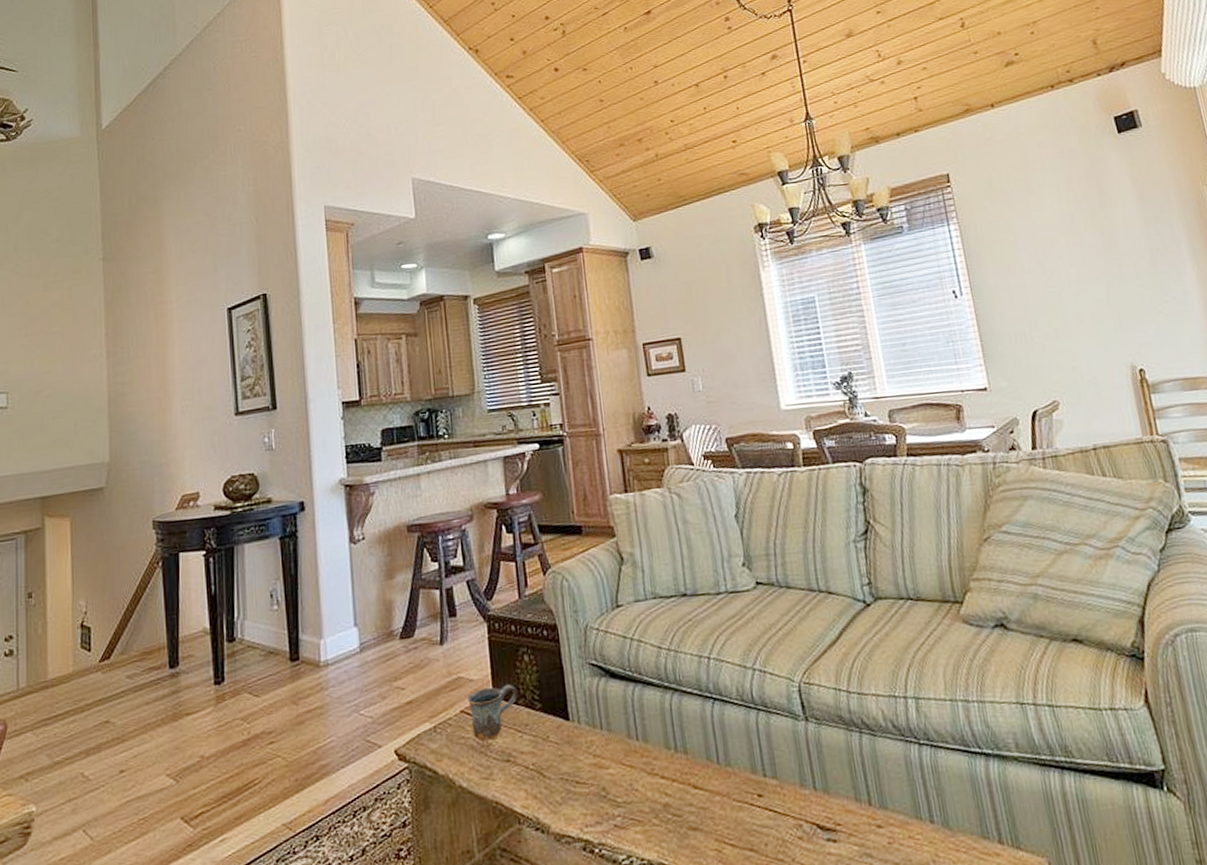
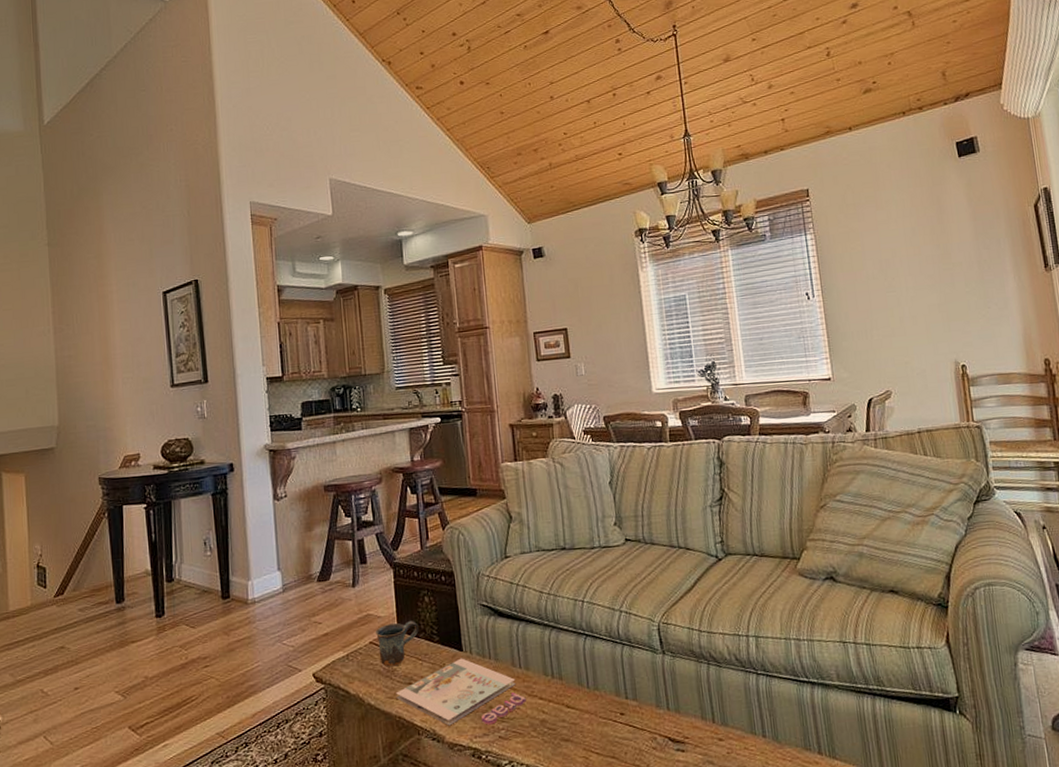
magazine: none [492,729,646,813] -> present [396,658,526,726]

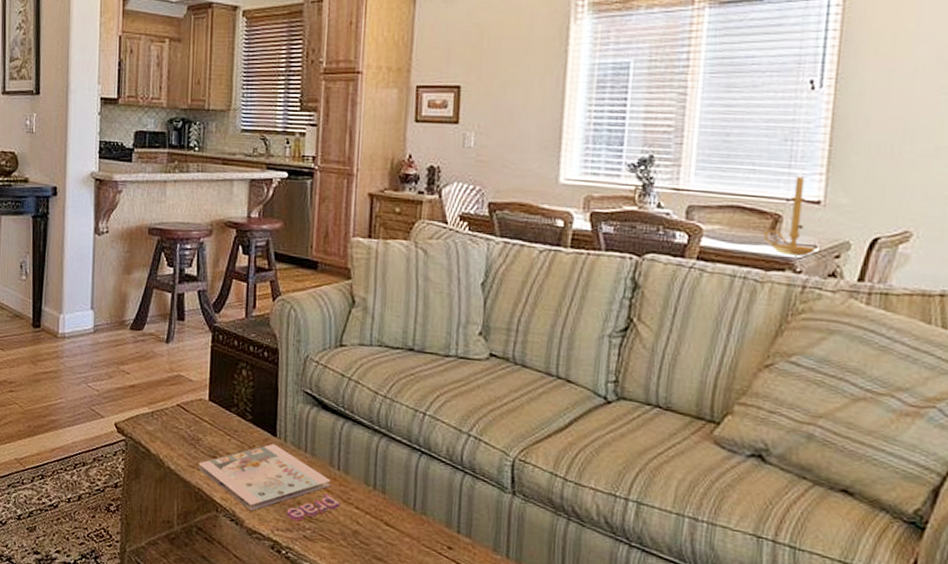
mug: present [375,621,420,667] -> none [184,390,233,436]
candle holder: none [799,357,835,421] -> present [763,169,815,256]

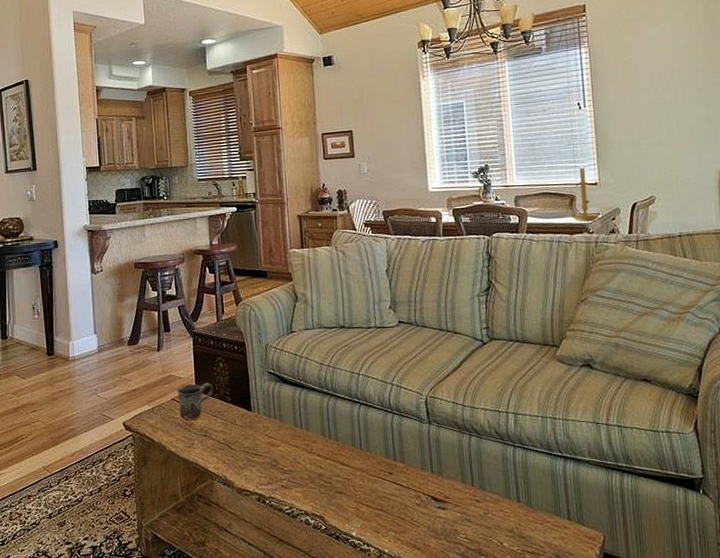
mug: none [184,390,233,436] -> present [176,383,215,421]
magazine: present [198,443,340,522] -> none [193,417,306,475]

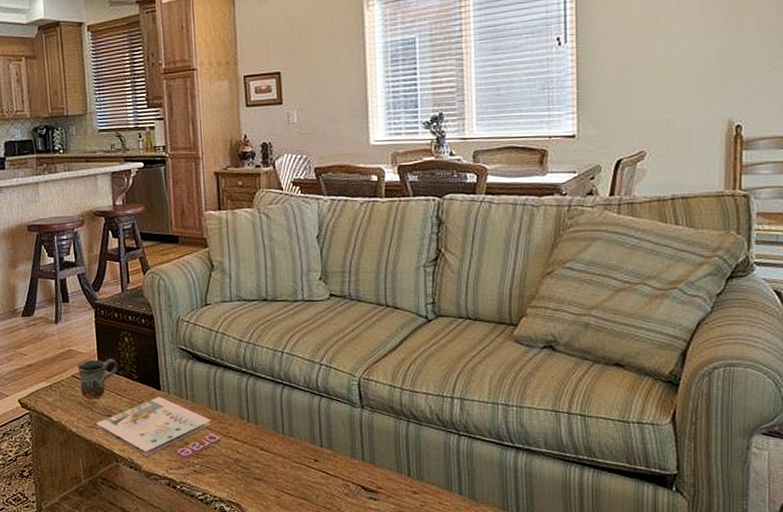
magazine: none [193,417,306,475] -> present [96,396,221,459]
candle holder: present [565,163,599,222] -> none [534,111,575,182]

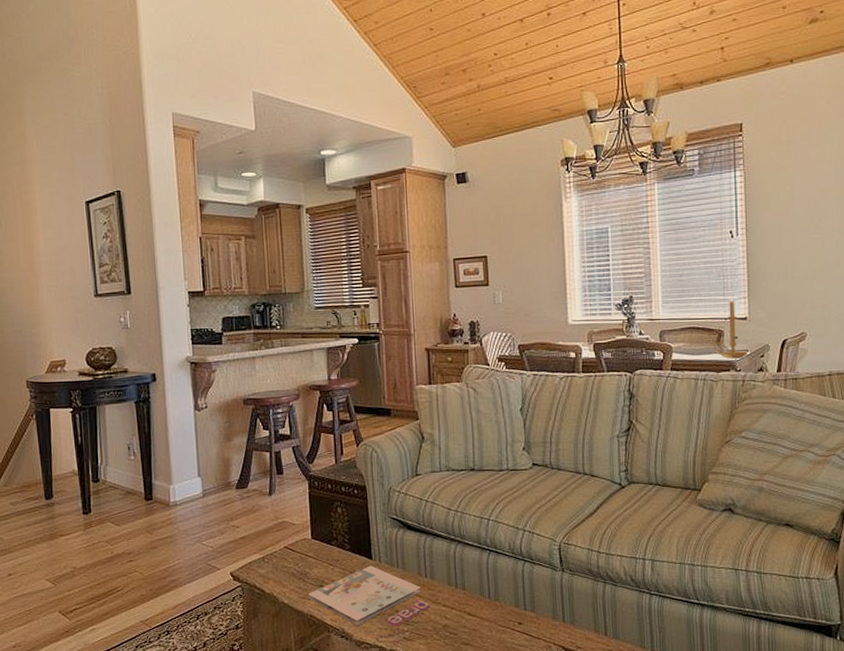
mug: present [76,359,120,399] -> none [289,529,332,570]
candle holder: none [534,111,575,182] -> present [712,296,748,359]

